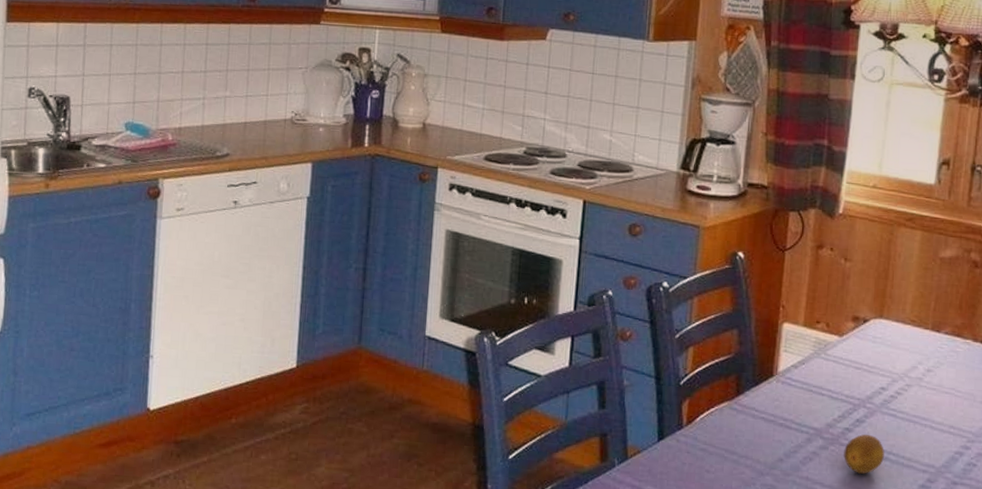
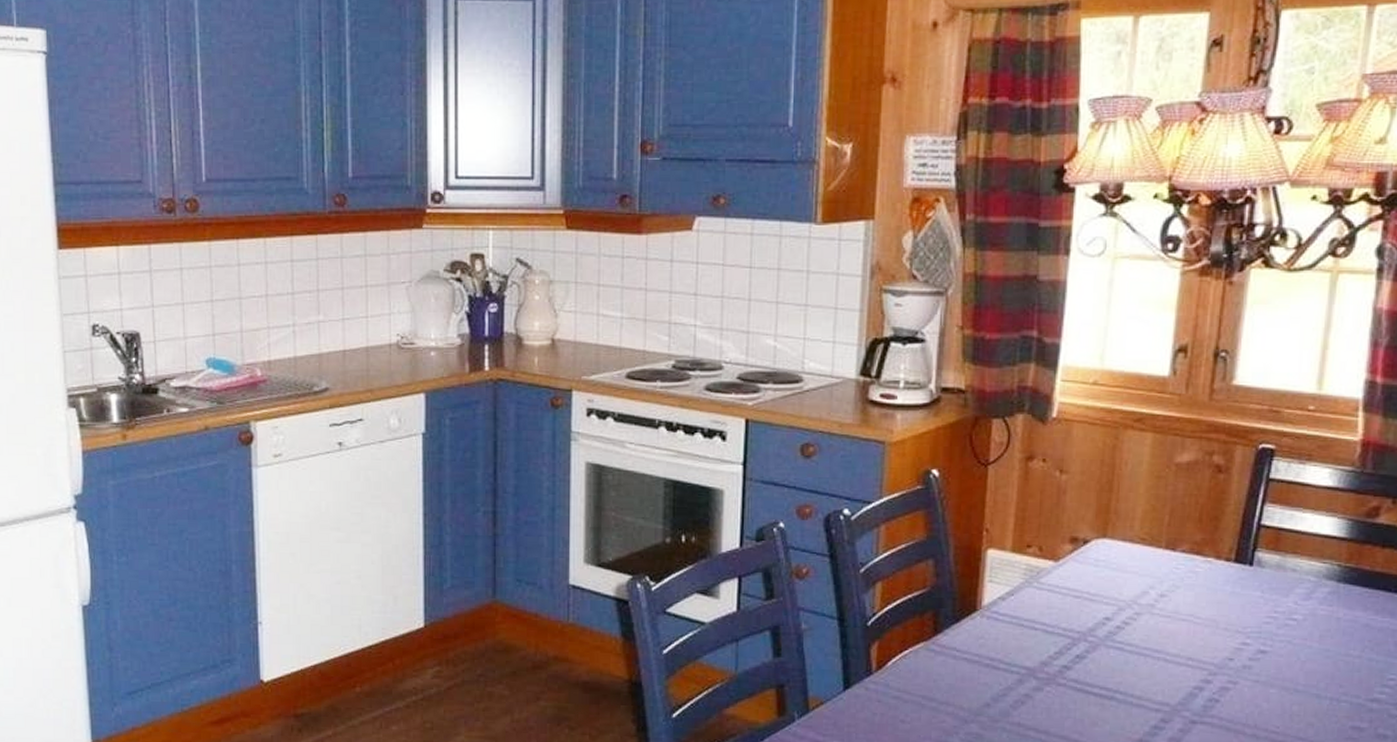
fruit: present [844,434,884,474] -> none [1062,672,1110,716]

